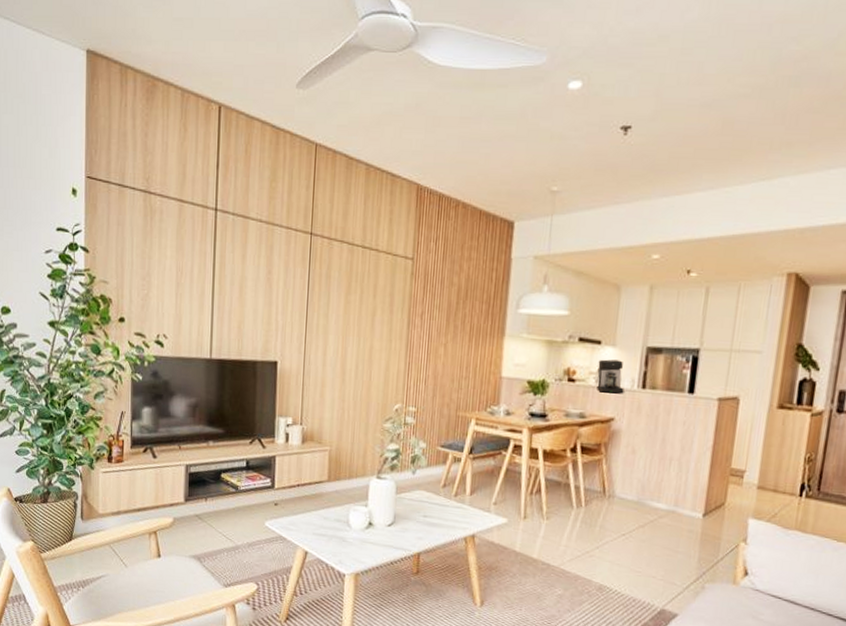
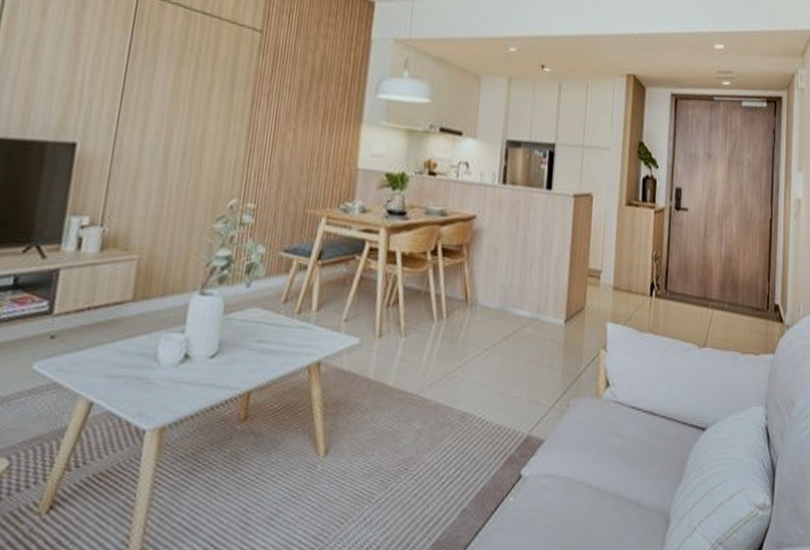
coffee maker: present [597,359,624,394] -> none [458,151,486,190]

